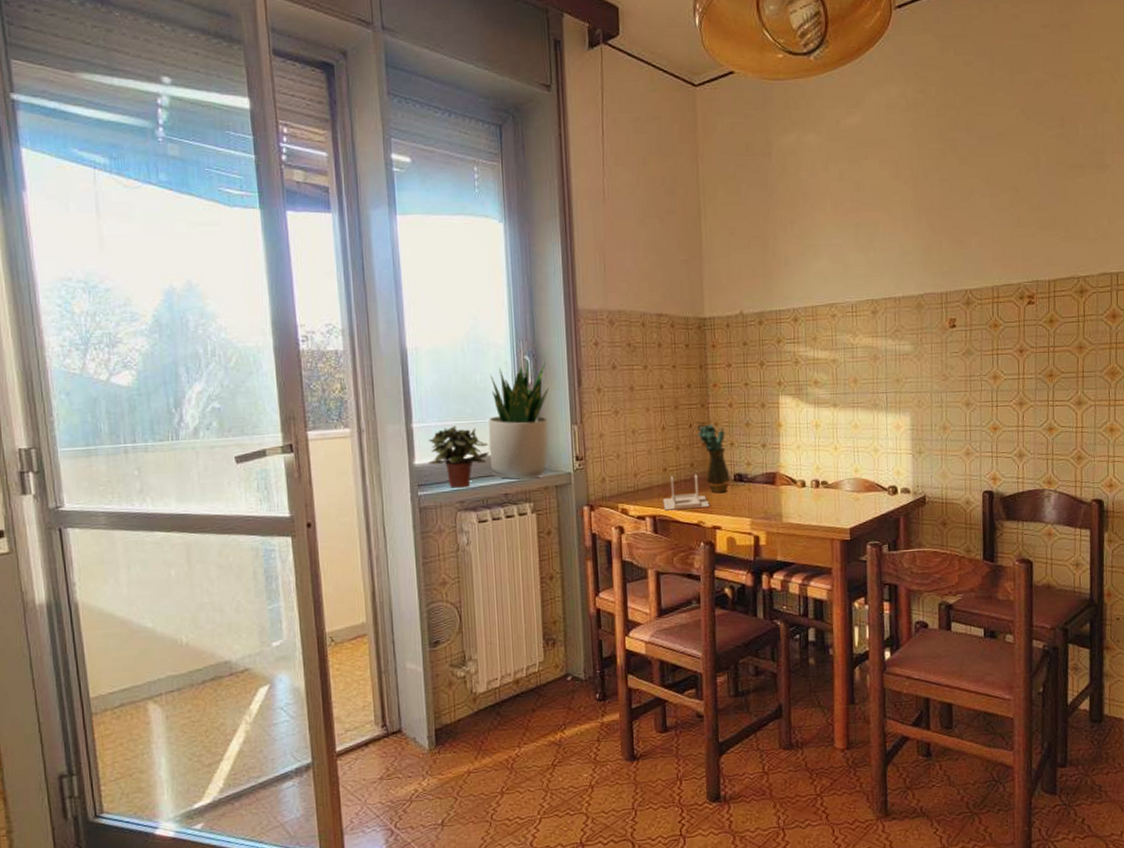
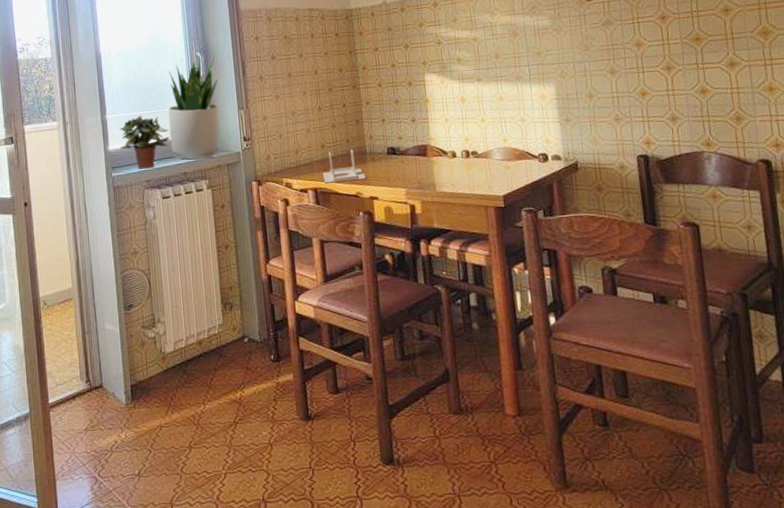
vase: present [697,422,730,493] -> none [350,101,384,166]

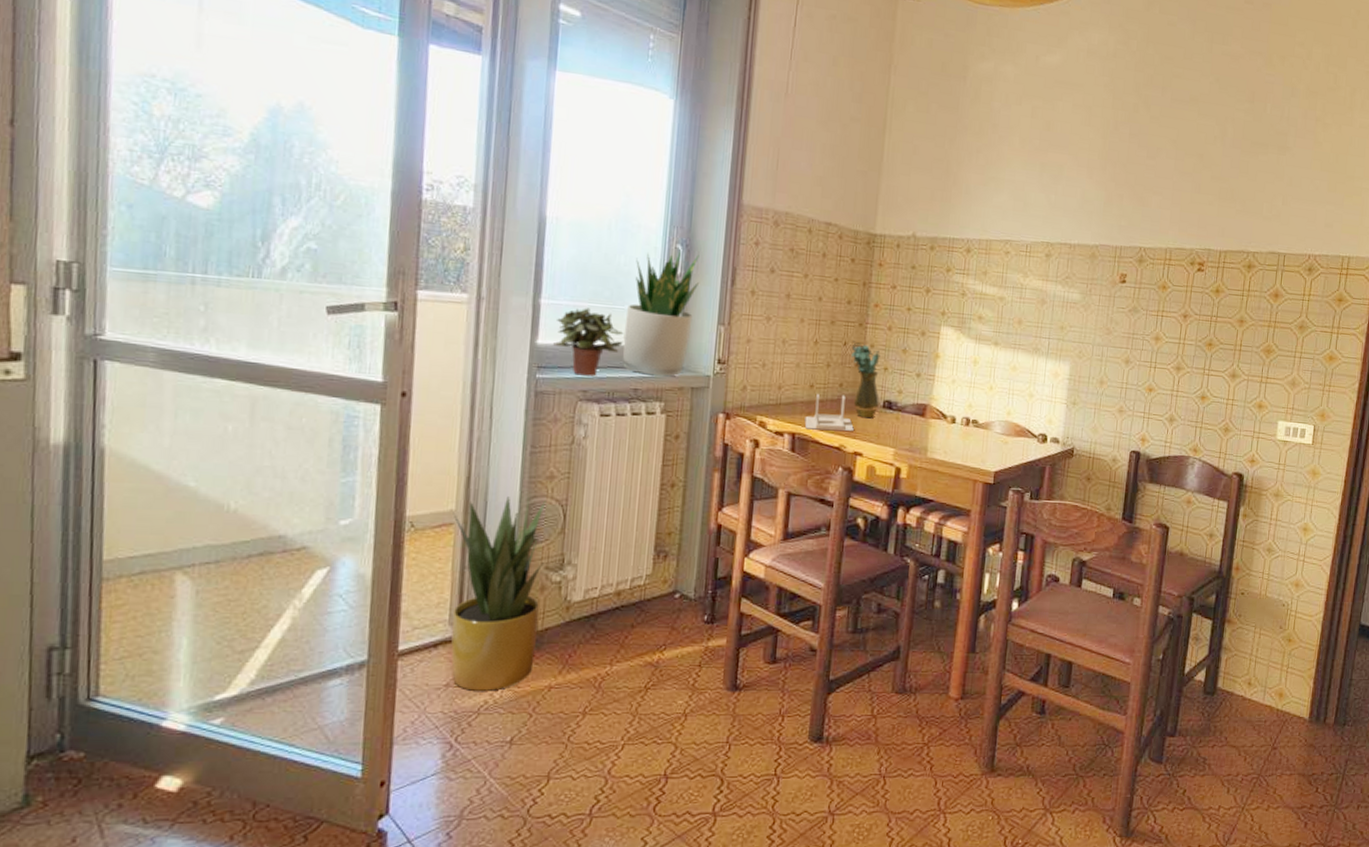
planter: none [71,271,146,433] -> present [450,496,546,691]
vase: none [350,101,384,166] -> present [852,341,881,419]

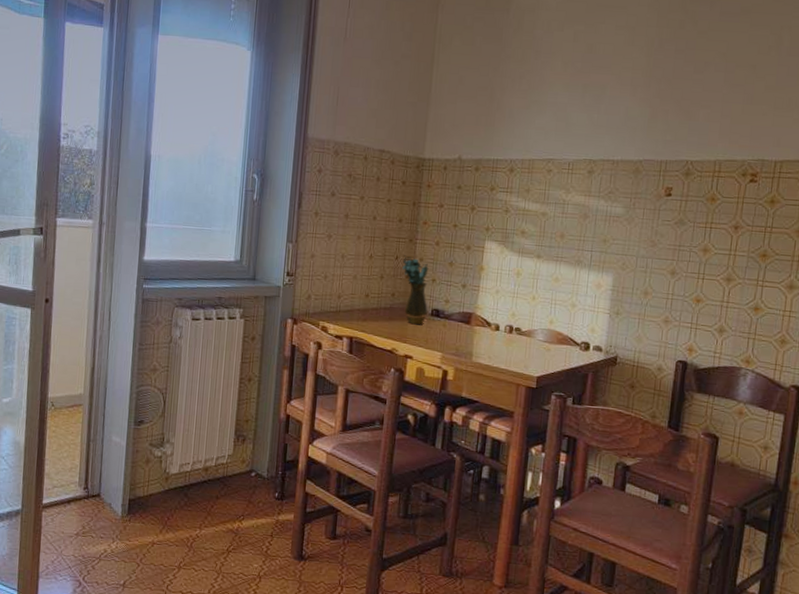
planter: present [450,496,546,691] -> none [80,384,151,542]
potted plant: present [553,308,624,377] -> none [156,229,211,287]
planter: present [622,251,700,377] -> none [210,179,272,287]
napkin holder: present [804,394,855,432] -> none [361,303,406,337]

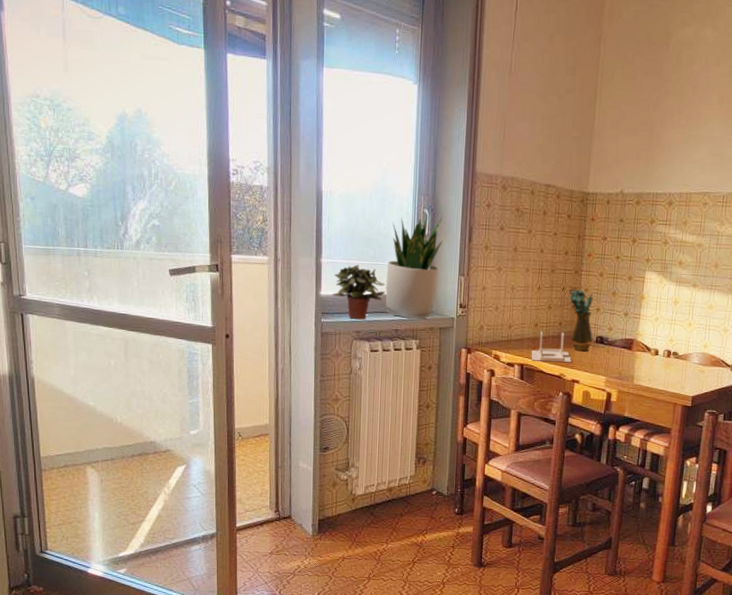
potted plant: none [156,229,211,287] -> present [333,265,386,320]
planter: none [210,179,272,287] -> present [385,215,444,319]
napkin holder: none [361,303,406,337] -> present [531,332,573,363]

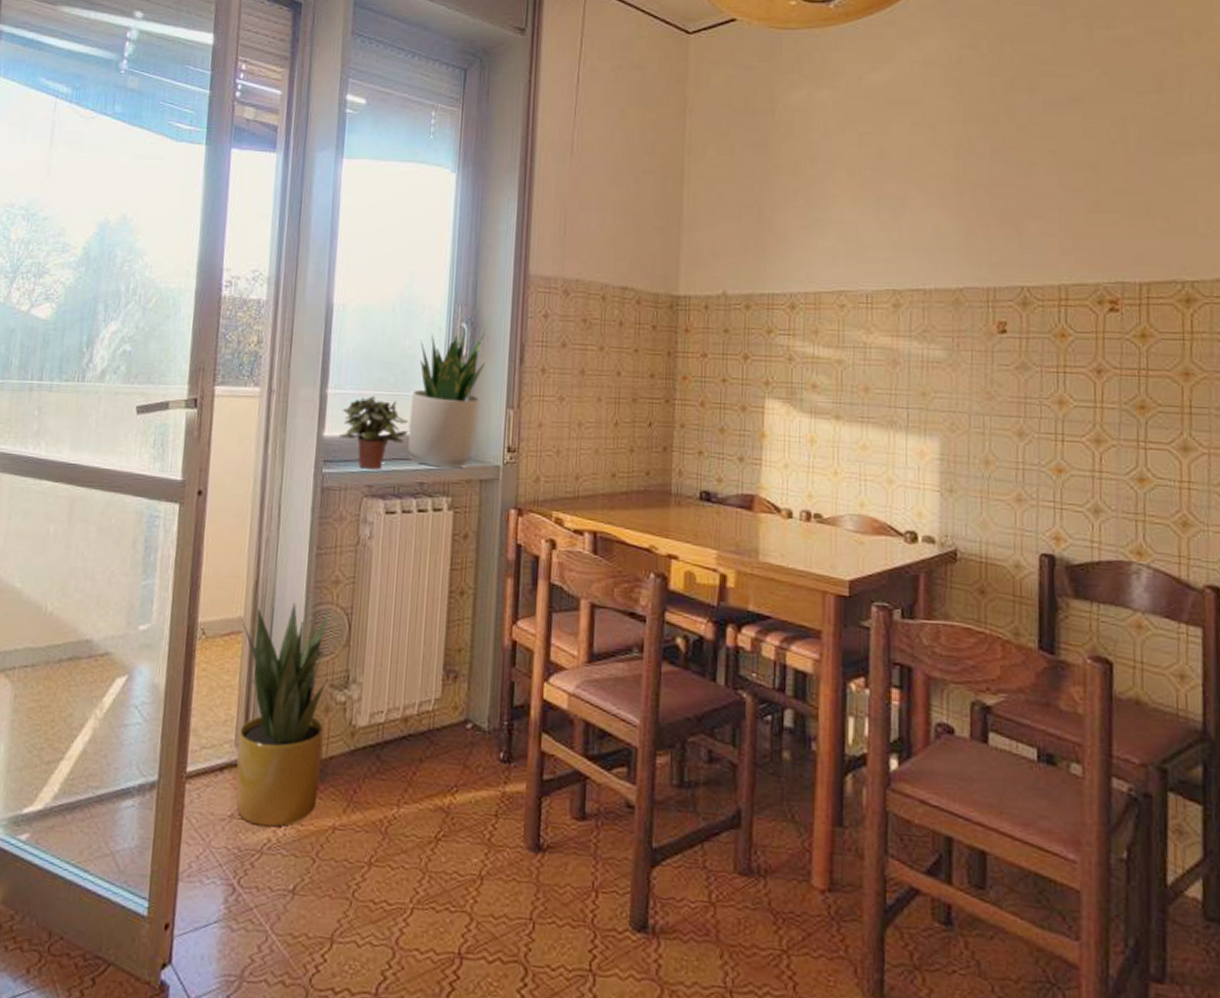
planter: none [267,414,335,559] -> present [235,603,332,827]
napkin holder: present [531,332,573,363] -> none [607,485,667,530]
vase: present [569,286,593,352] -> none [659,420,695,513]

